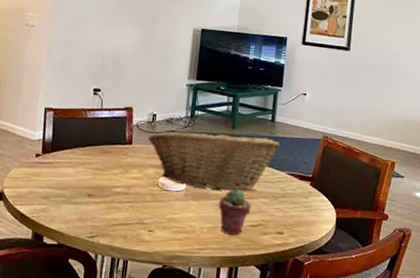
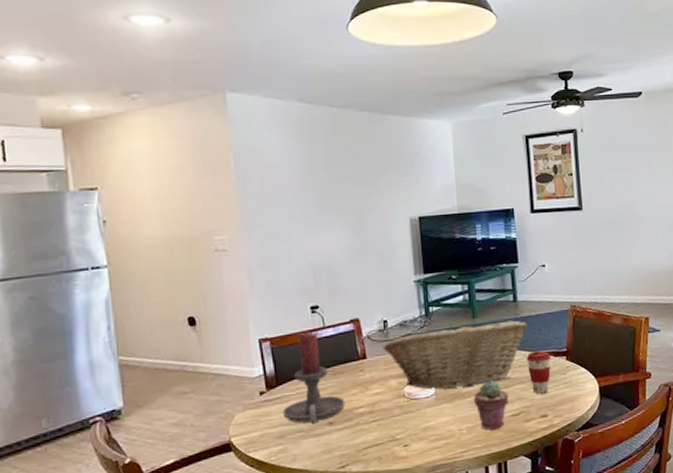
candle holder: none [51,110,106,193] -> present [282,332,345,425]
coffee cup: none [273,171,297,212] -> present [526,351,551,394]

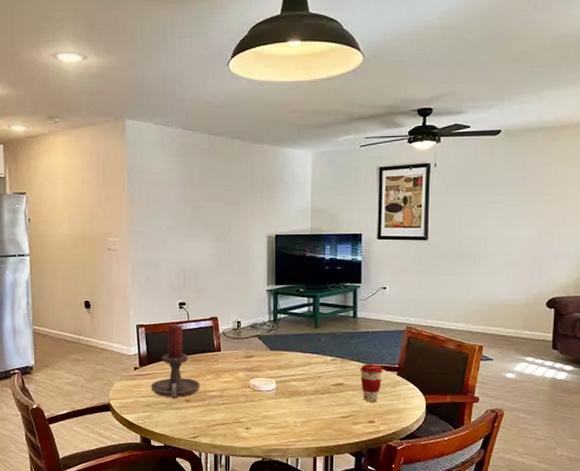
fruit basket: present [382,320,528,389] -> none [235,329,364,388]
potted succulent: present [474,379,509,430] -> none [309,383,341,427]

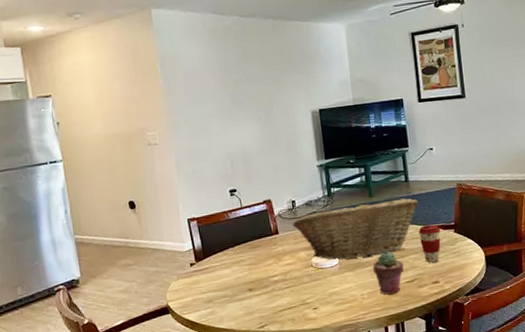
candle holder: present [151,324,200,399] -> none [210,212,262,291]
fruit basket: none [235,329,364,388] -> present [292,198,419,260]
potted succulent: none [309,383,341,427] -> present [373,251,404,295]

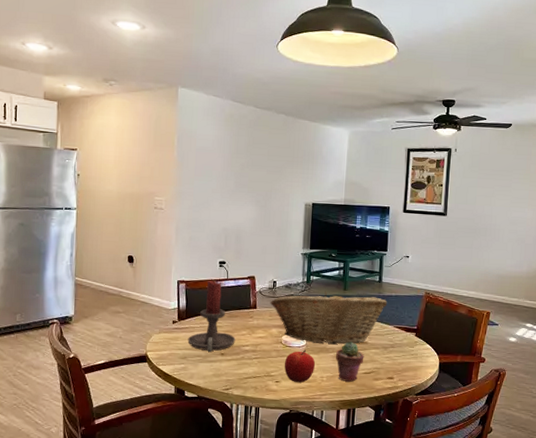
candle holder: none [210,212,262,291] -> present [187,281,236,353]
fruit: none [319,269,353,306] -> present [284,350,315,383]
coffee cup: present [418,224,441,263] -> none [382,325,403,360]

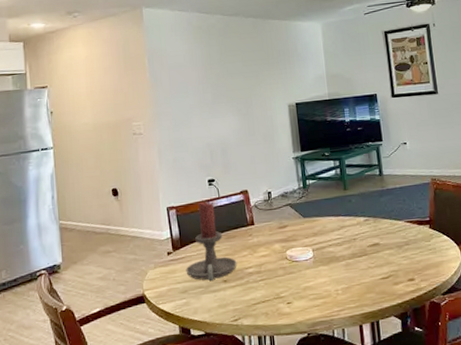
fruit basket: present [270,291,388,345] -> none [267,192,393,253]
fruit: present [284,350,315,383] -> none [293,262,327,301]
potted succulent: present [336,341,364,382] -> none [347,245,379,291]

